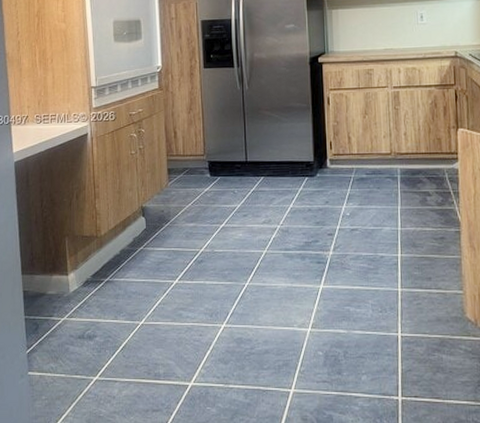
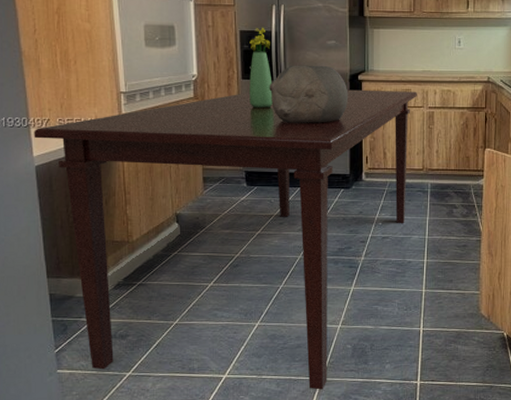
dining table: none [14,71,380,403] -> present [34,89,417,390]
bouquet: none [210,15,234,97] -> present [249,27,273,109]
bowl: none [230,49,310,110] -> present [269,65,349,123]

